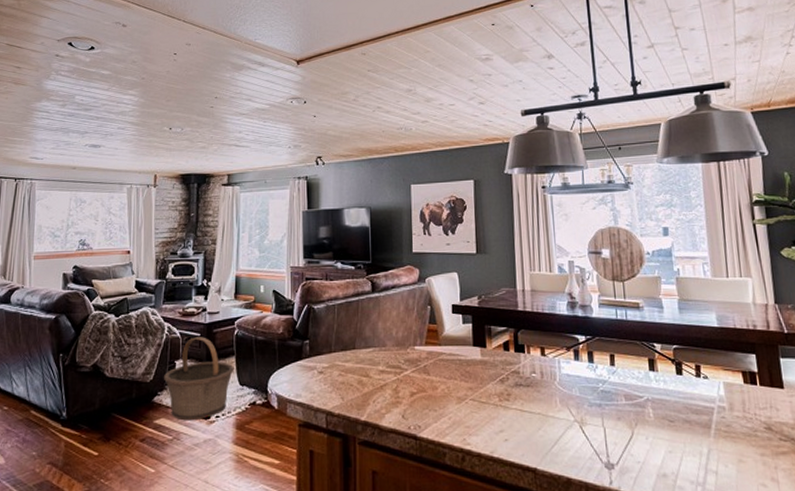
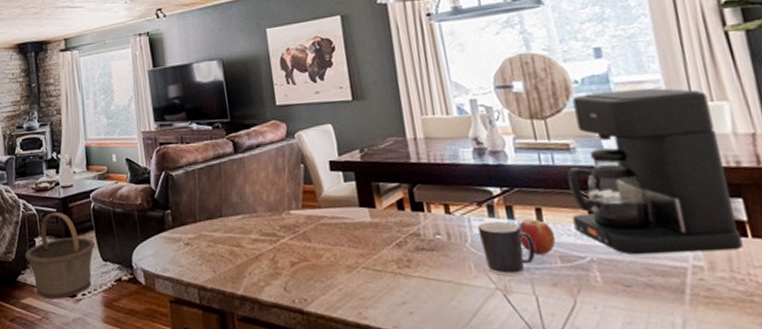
mug: none [565,364,607,411] -> present [477,221,536,277]
fruit: none [595,363,623,394] -> present [518,219,556,255]
coffee maker: none [636,262,753,397] -> present [567,87,743,256]

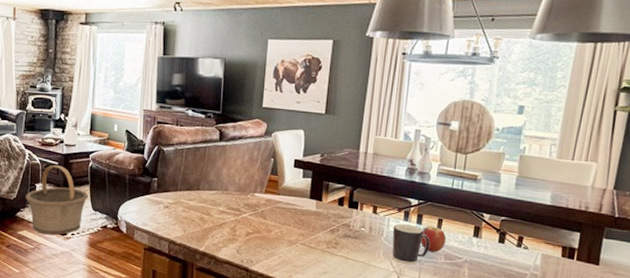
coffee maker: present [567,87,743,256] -> none [461,140,585,267]

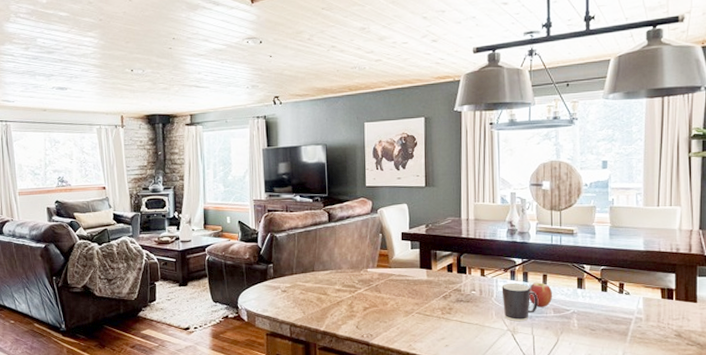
basket: present [26,165,89,235] -> none [146,262,208,331]

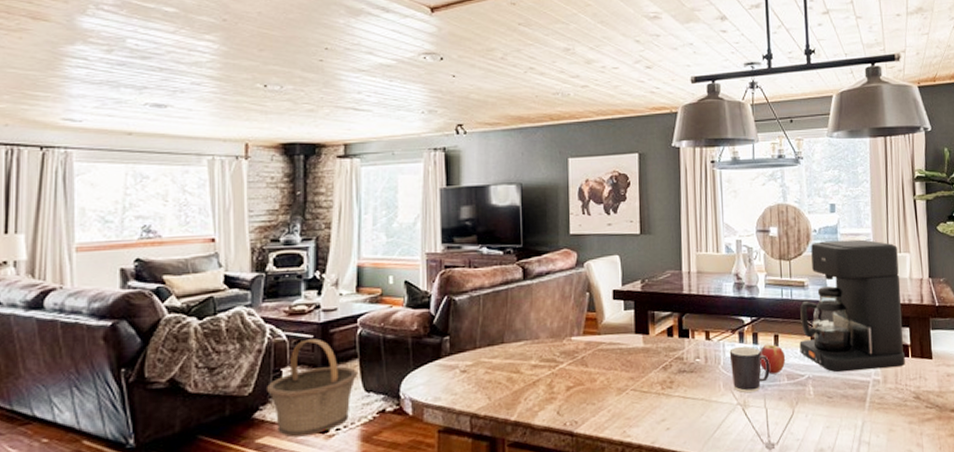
basket: none [146,262,208,331] -> present [267,338,358,437]
coffee maker: none [566,193,669,310] -> present [799,239,905,373]

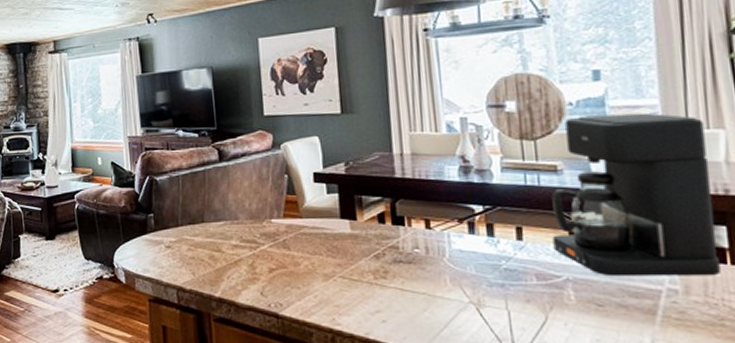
basket: present [267,338,358,437] -> none [10,211,78,294]
mug: present [729,346,770,393] -> none [456,238,512,291]
fruit: present [760,344,786,375] -> none [497,237,534,272]

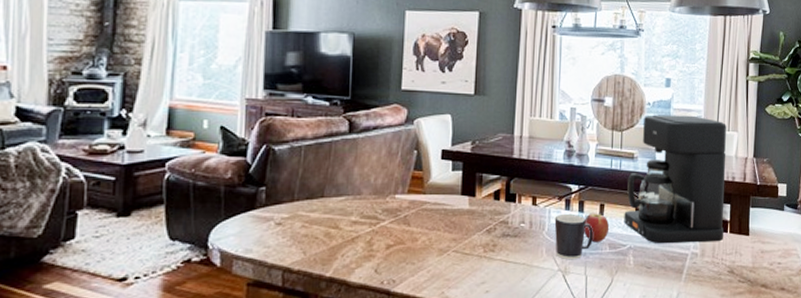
mug: none [456,238,512,291] -> present [554,213,593,260]
fruit: none [497,237,534,272] -> present [584,213,610,243]

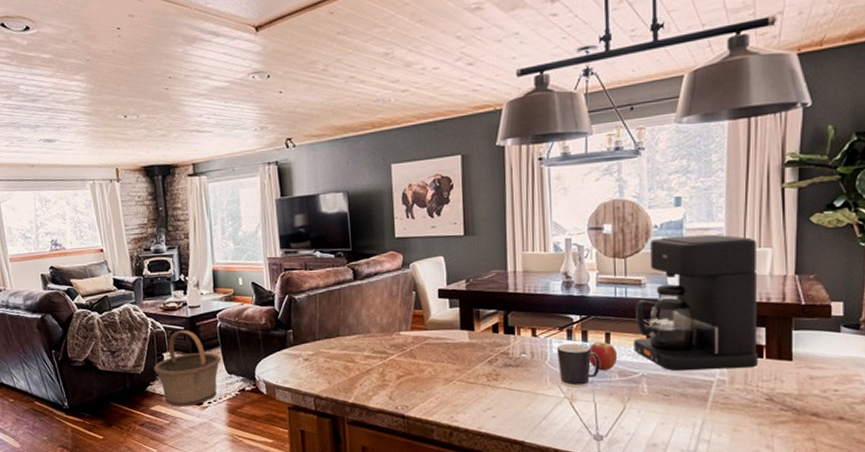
basket: none [59,181,163,284] -> present [154,330,221,407]

